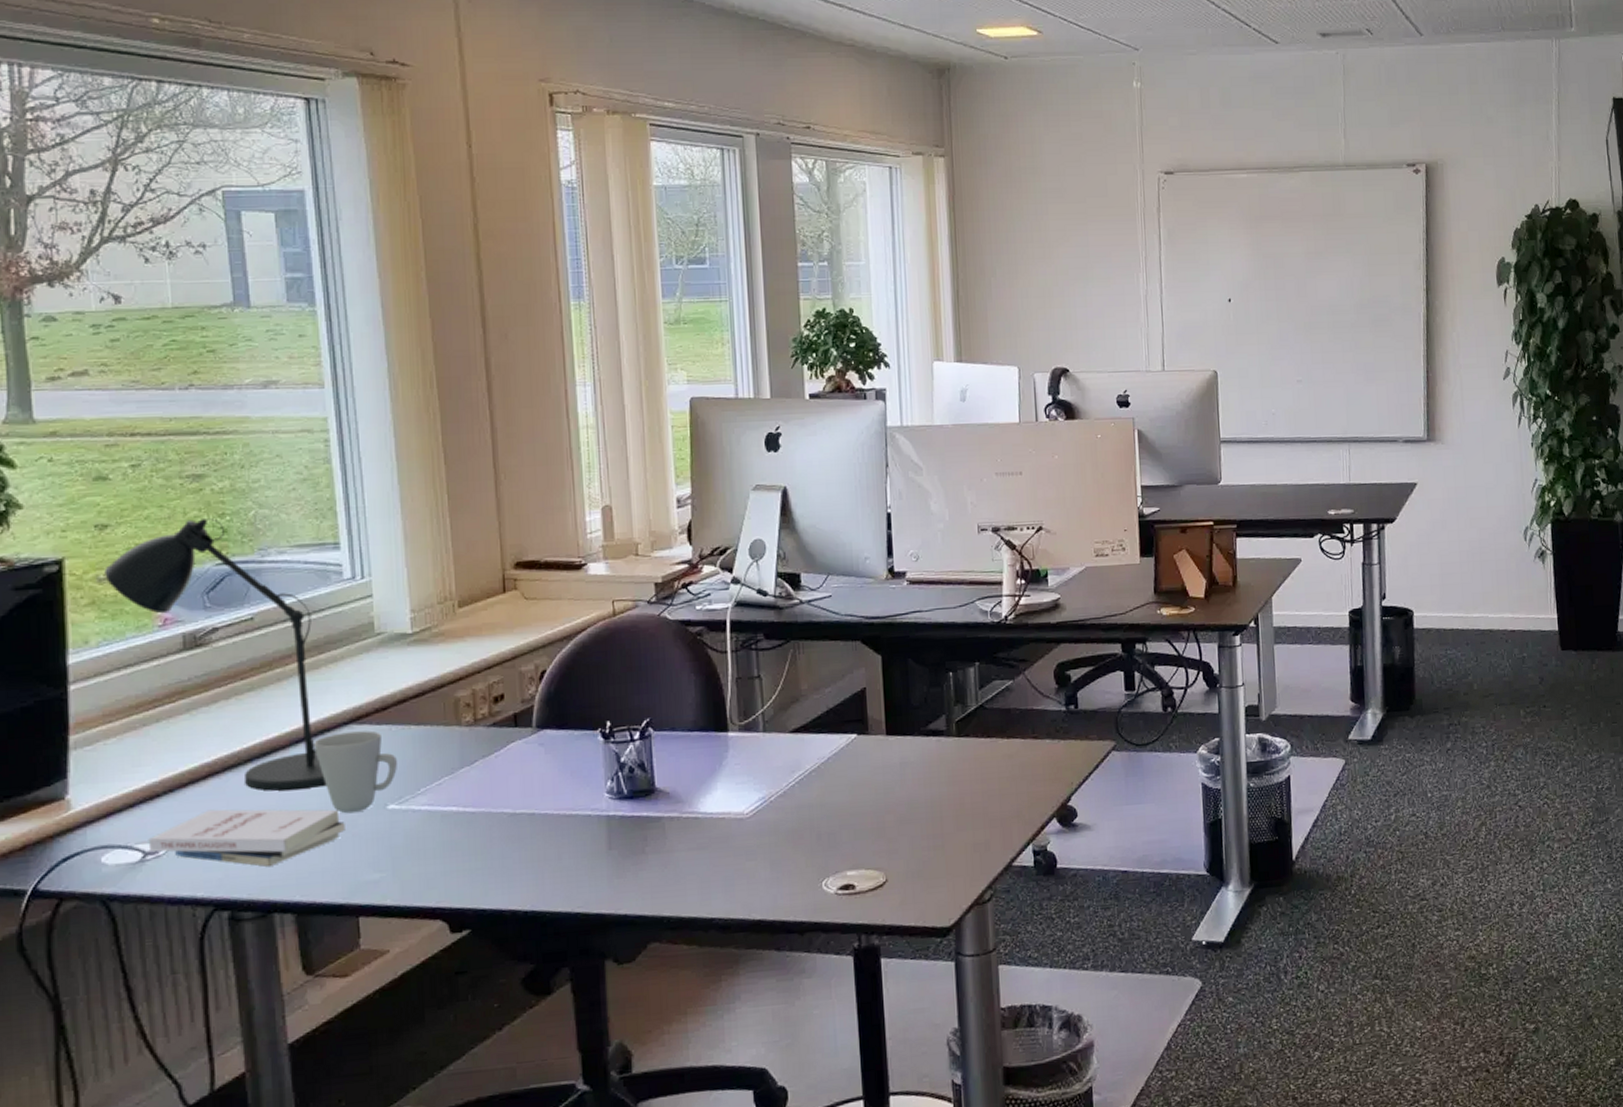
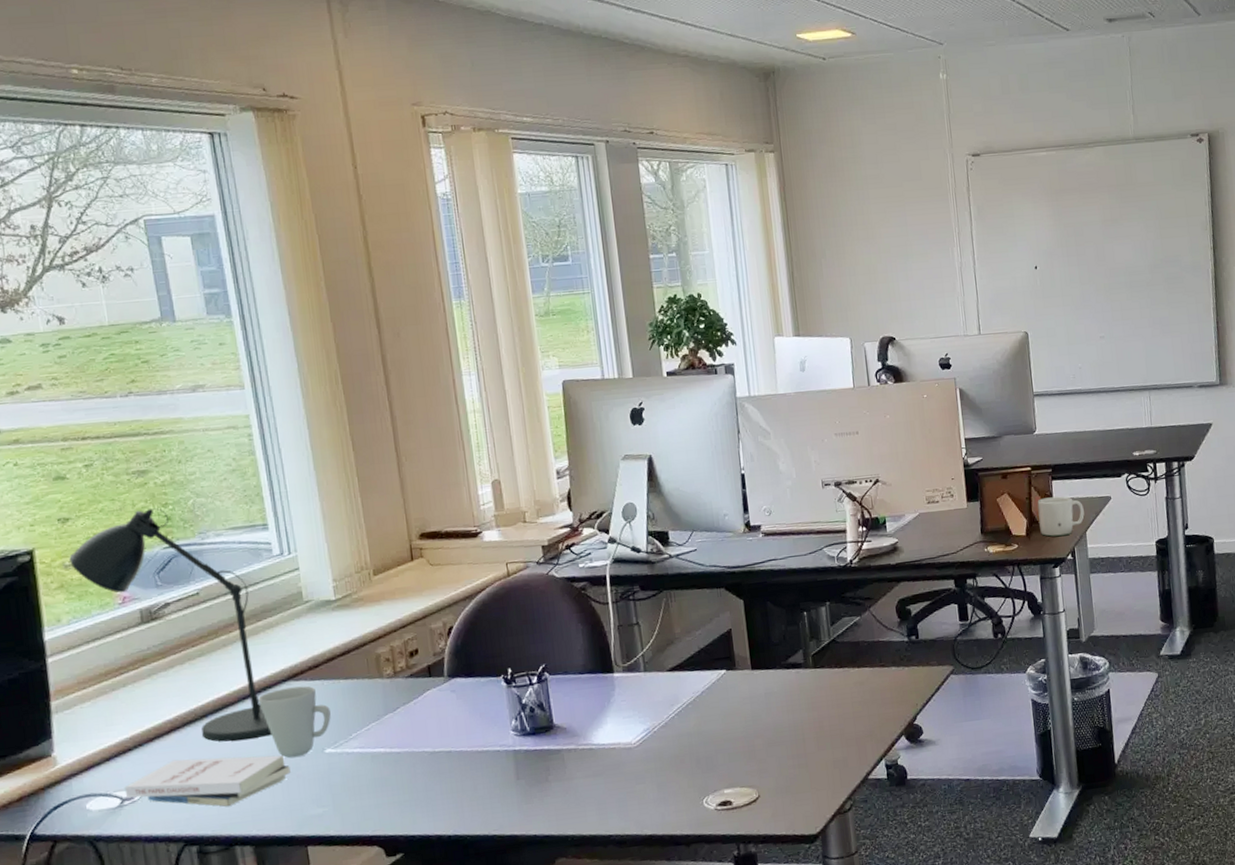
mug: none [1219,555,1271,601] -> present [1037,496,1085,537]

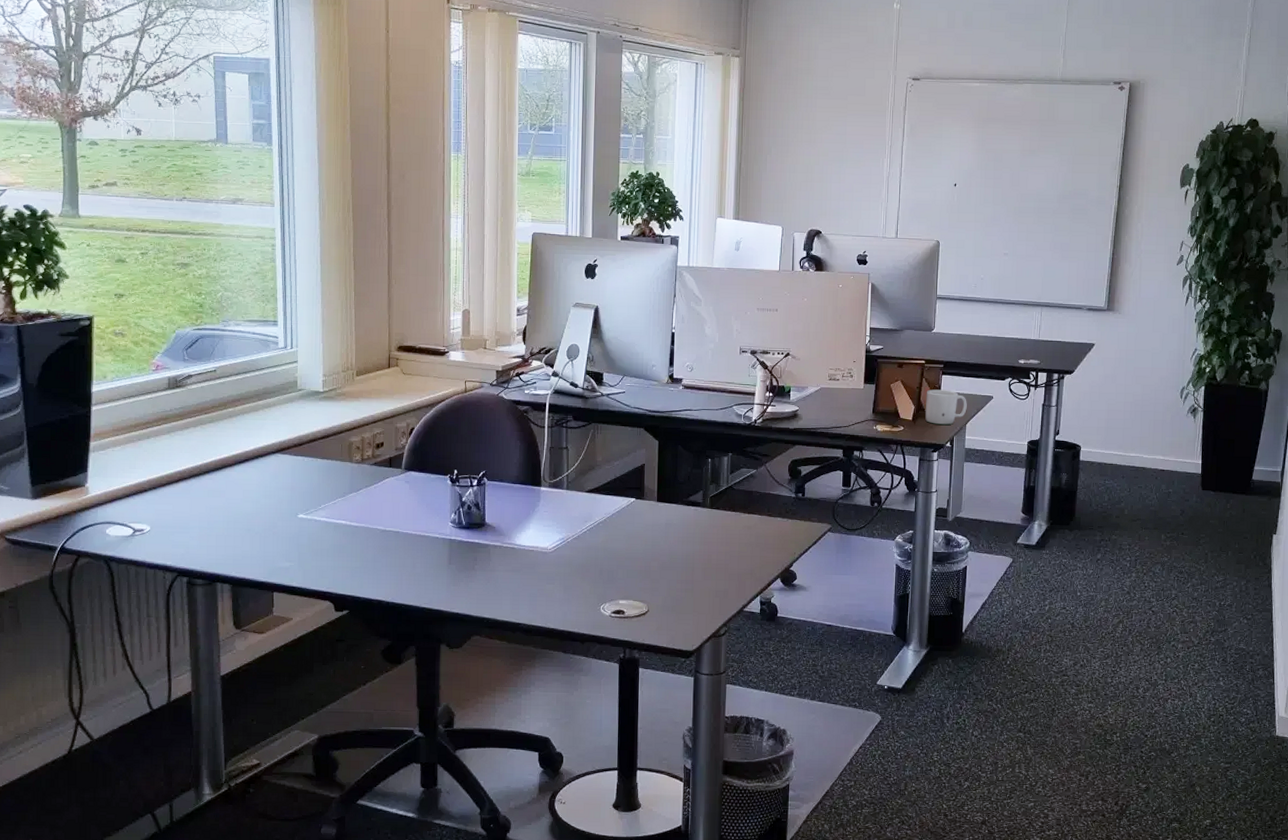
desk lamp: present [69,508,272,742] -> none [119,295,258,496]
books: present [124,755,291,807] -> none [137,504,268,549]
mug: present [258,686,331,758] -> none [251,459,306,518]

